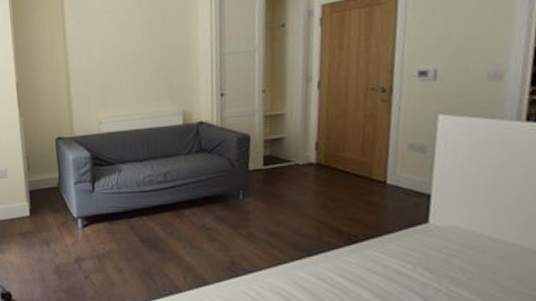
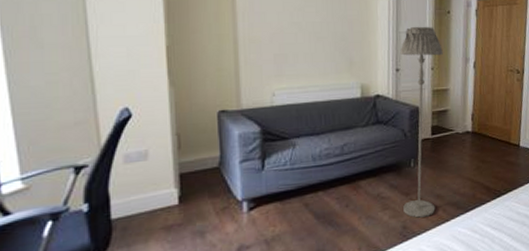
floor lamp: none [224,44,277,255] -> present [400,26,443,218]

